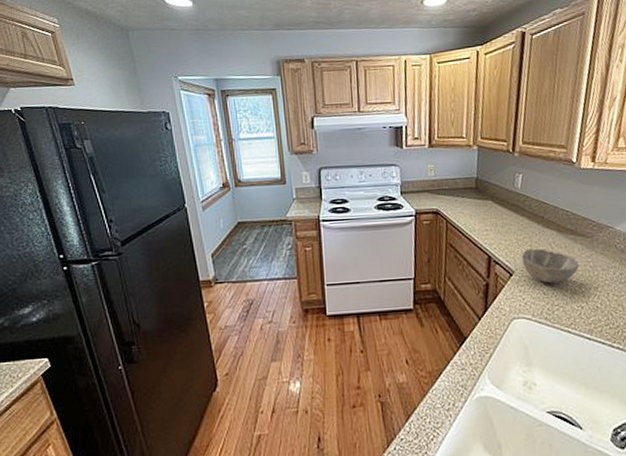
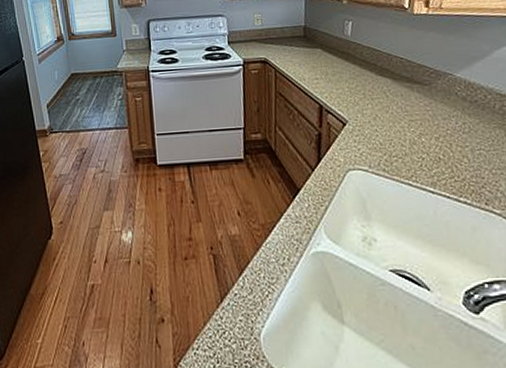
bowl: present [522,249,580,284] -> none [355,97,418,134]

